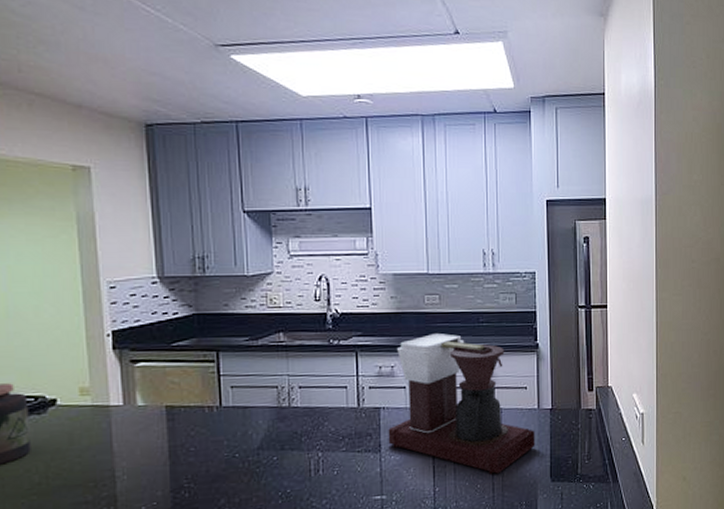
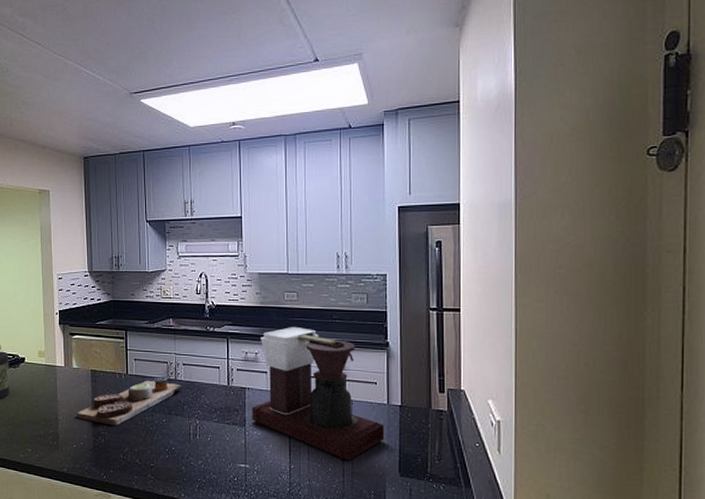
cutting board: none [144,405,298,474] -> present [76,377,182,426]

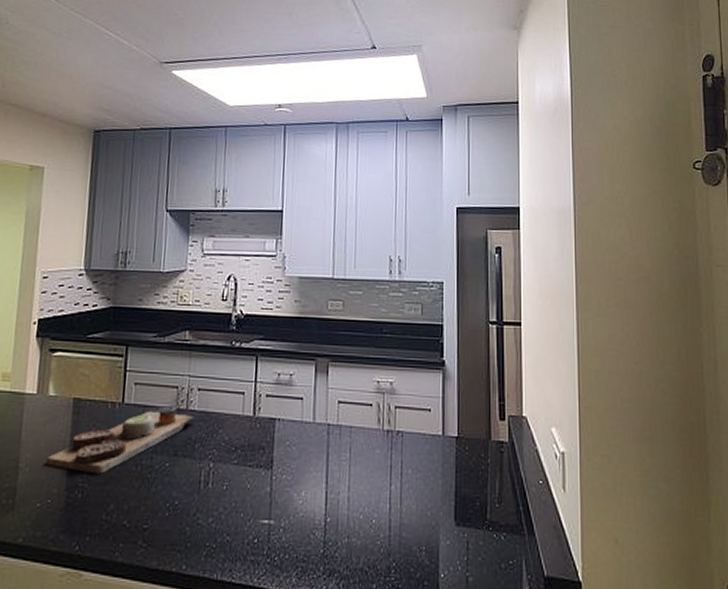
coffee maker: present [252,327,385,461] -> none [281,342,439,509]

